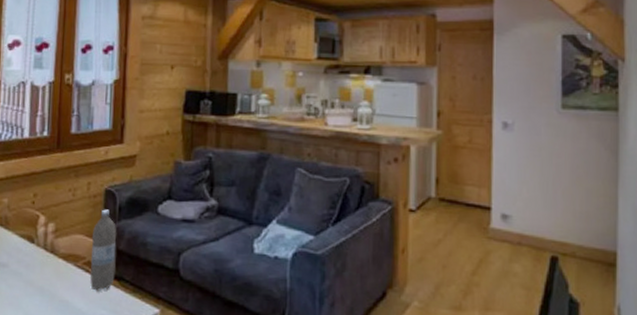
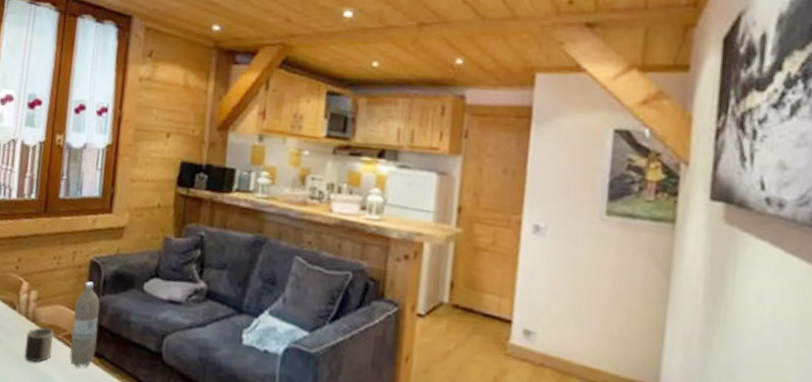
mug: none [44,257,73,292] -> present [24,327,53,363]

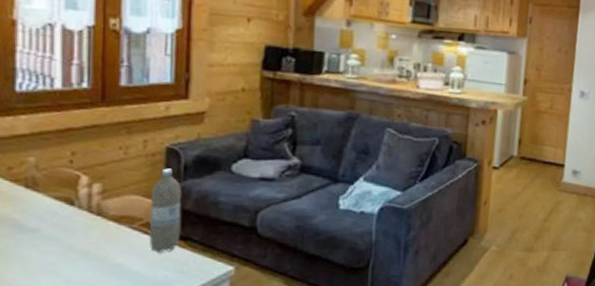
mug: present [24,327,53,363] -> none [90,220,127,256]

